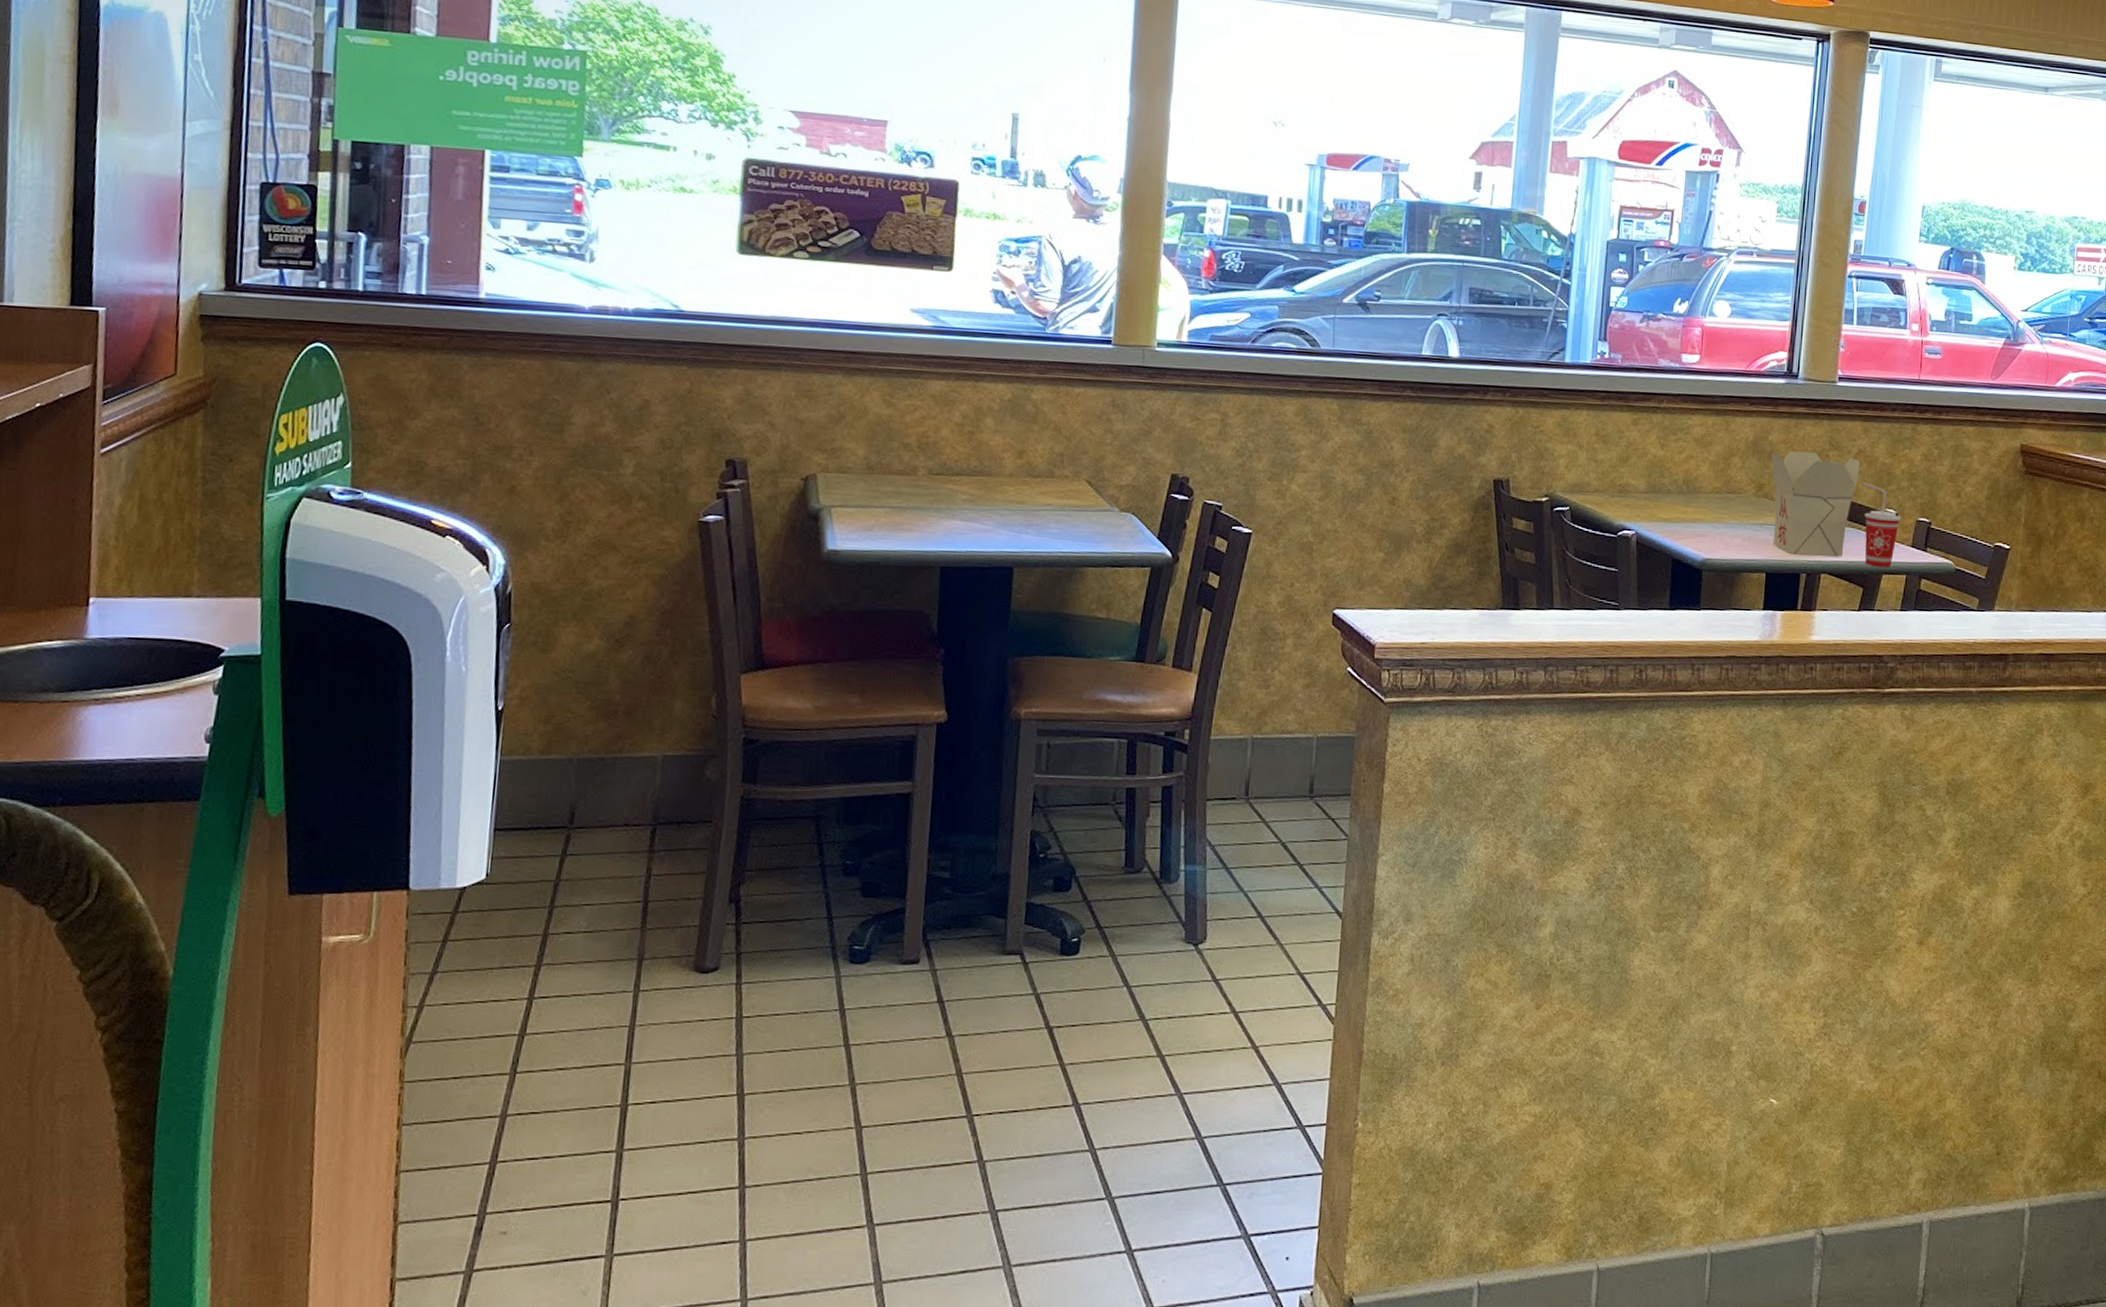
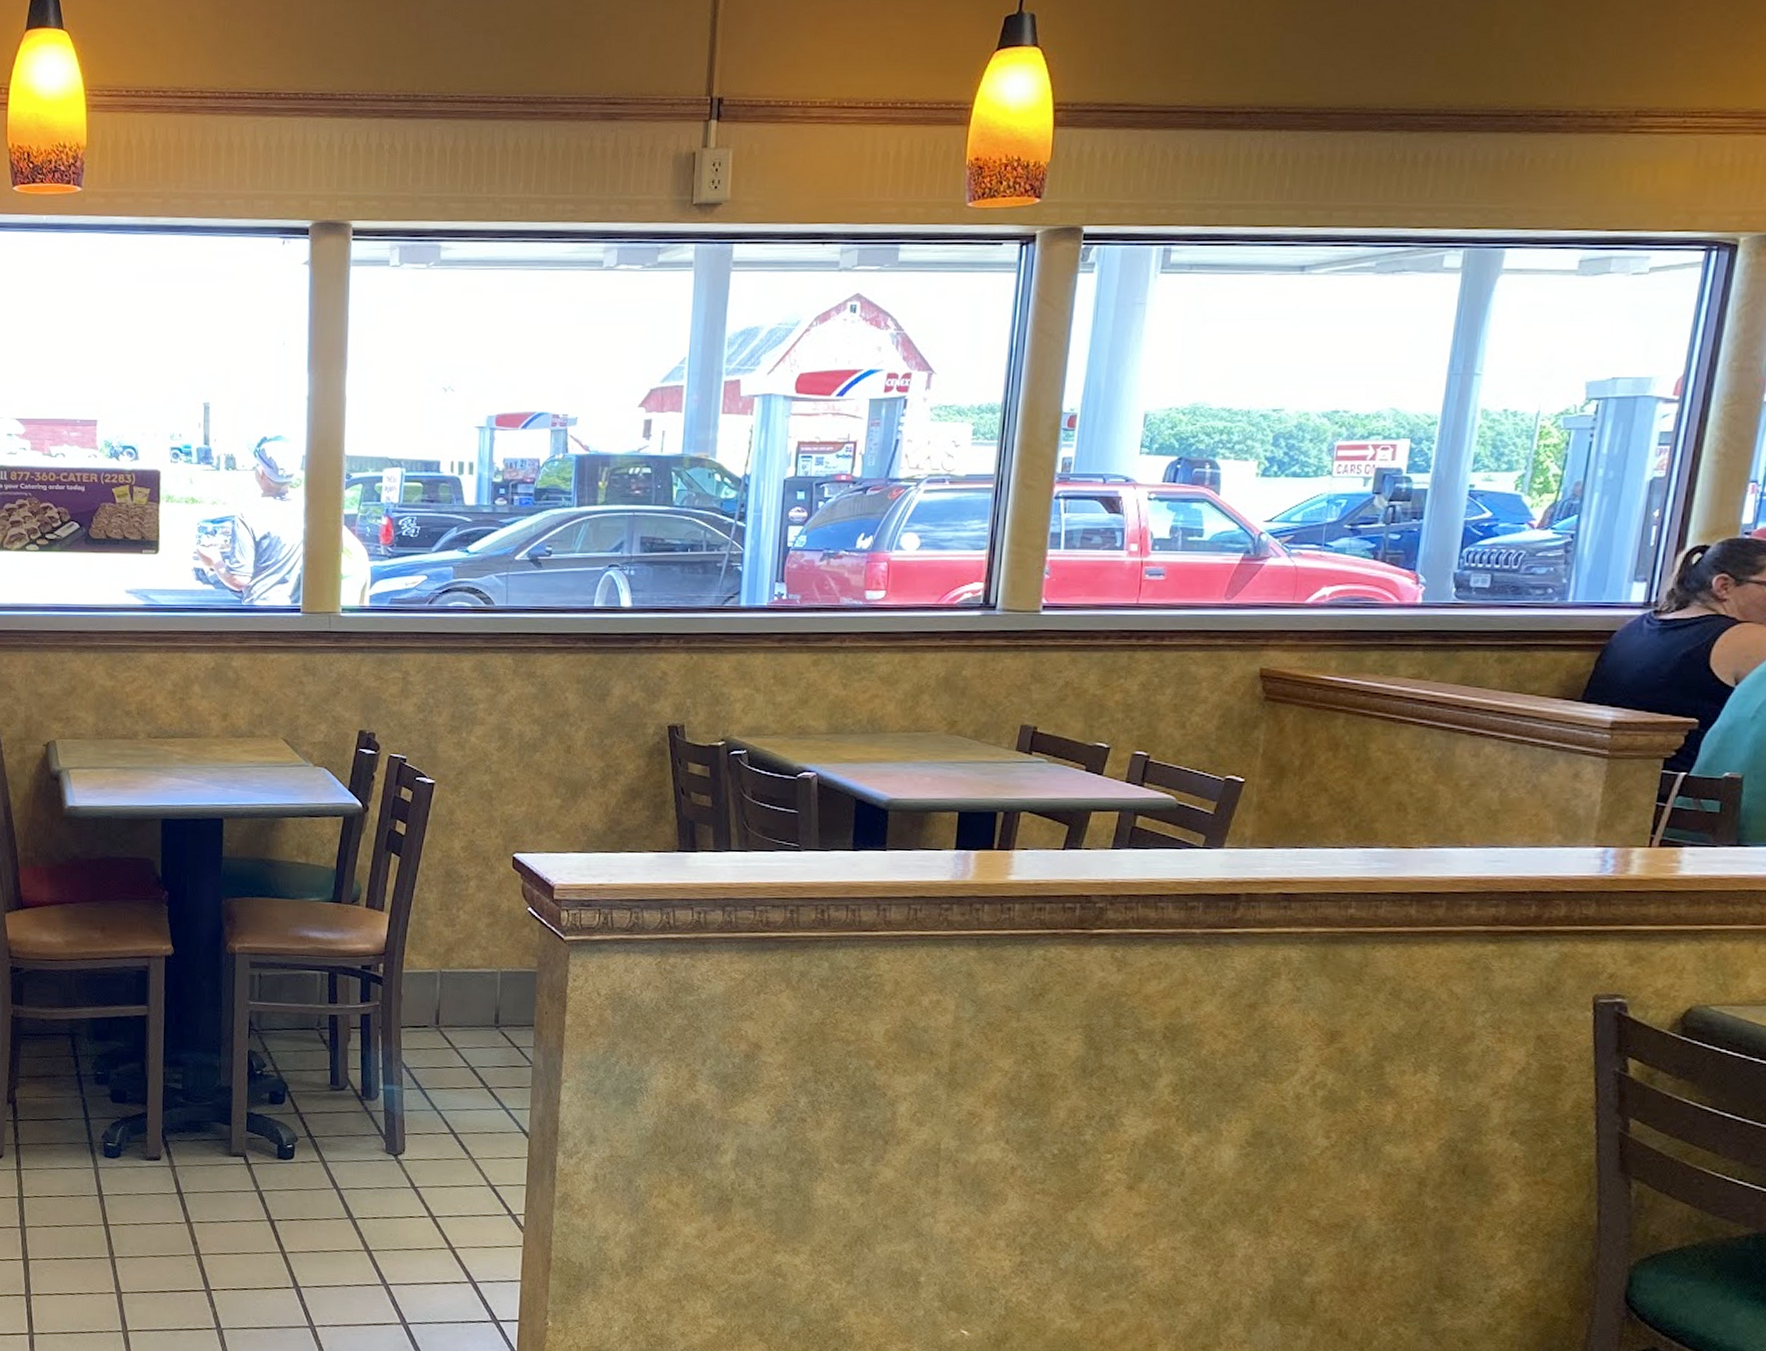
takeout container: present [1771,451,1860,557] -> none [965,686,1067,794]
beverage cup: present [1862,482,1901,568] -> none [1068,716,1114,804]

